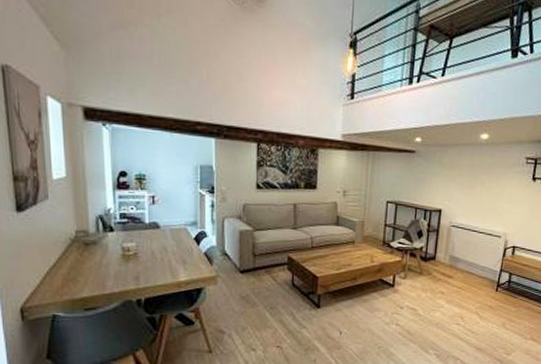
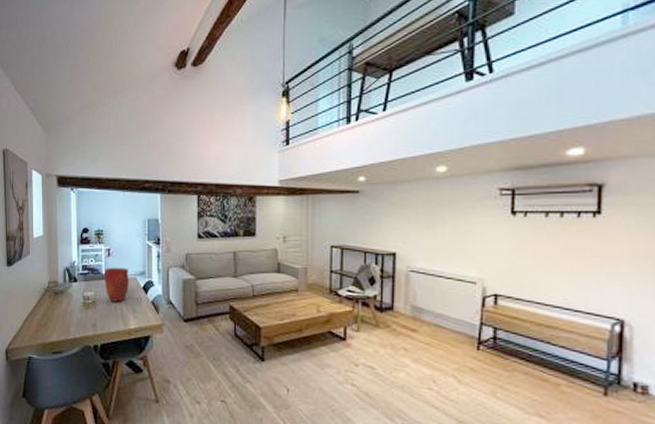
vase: none [147,216,179,254] -> present [103,267,130,302]

